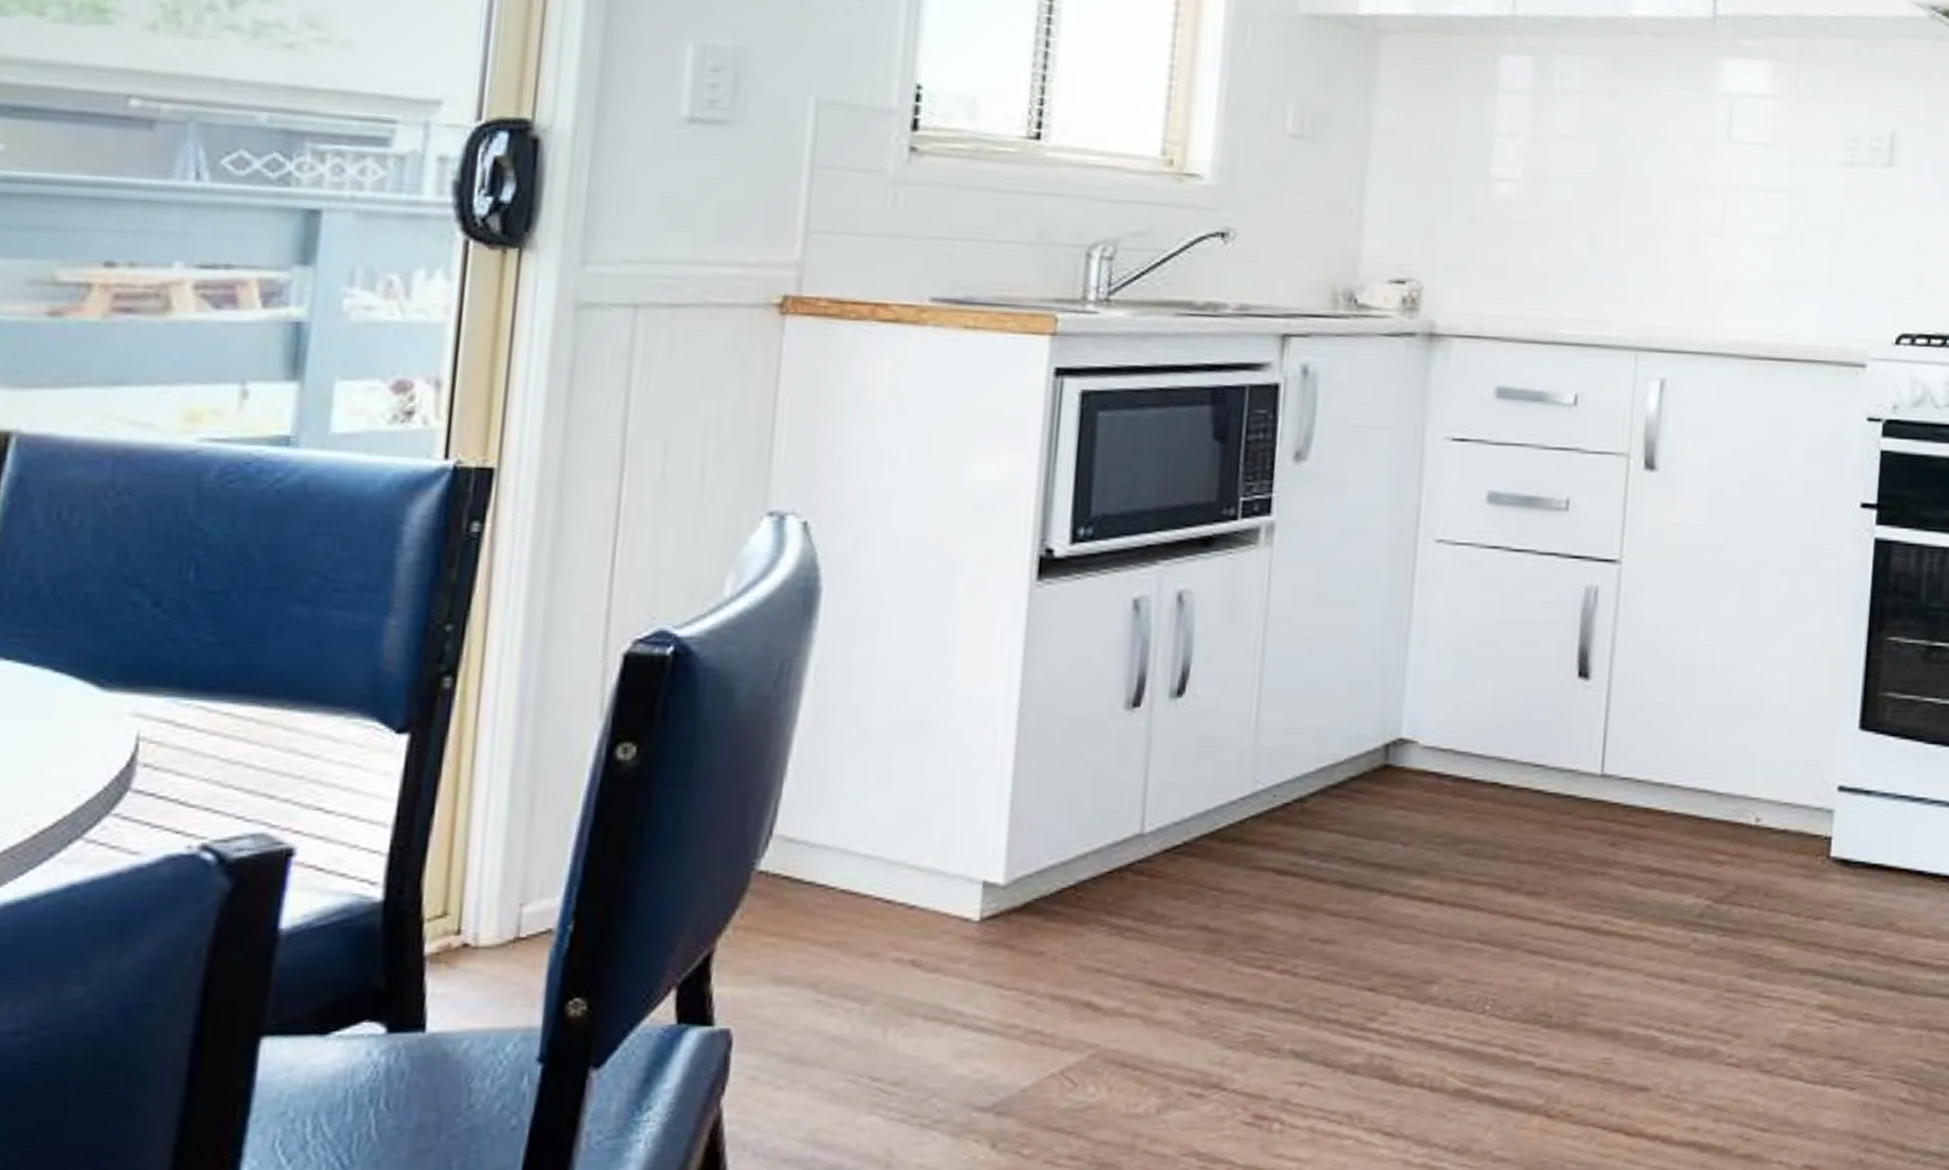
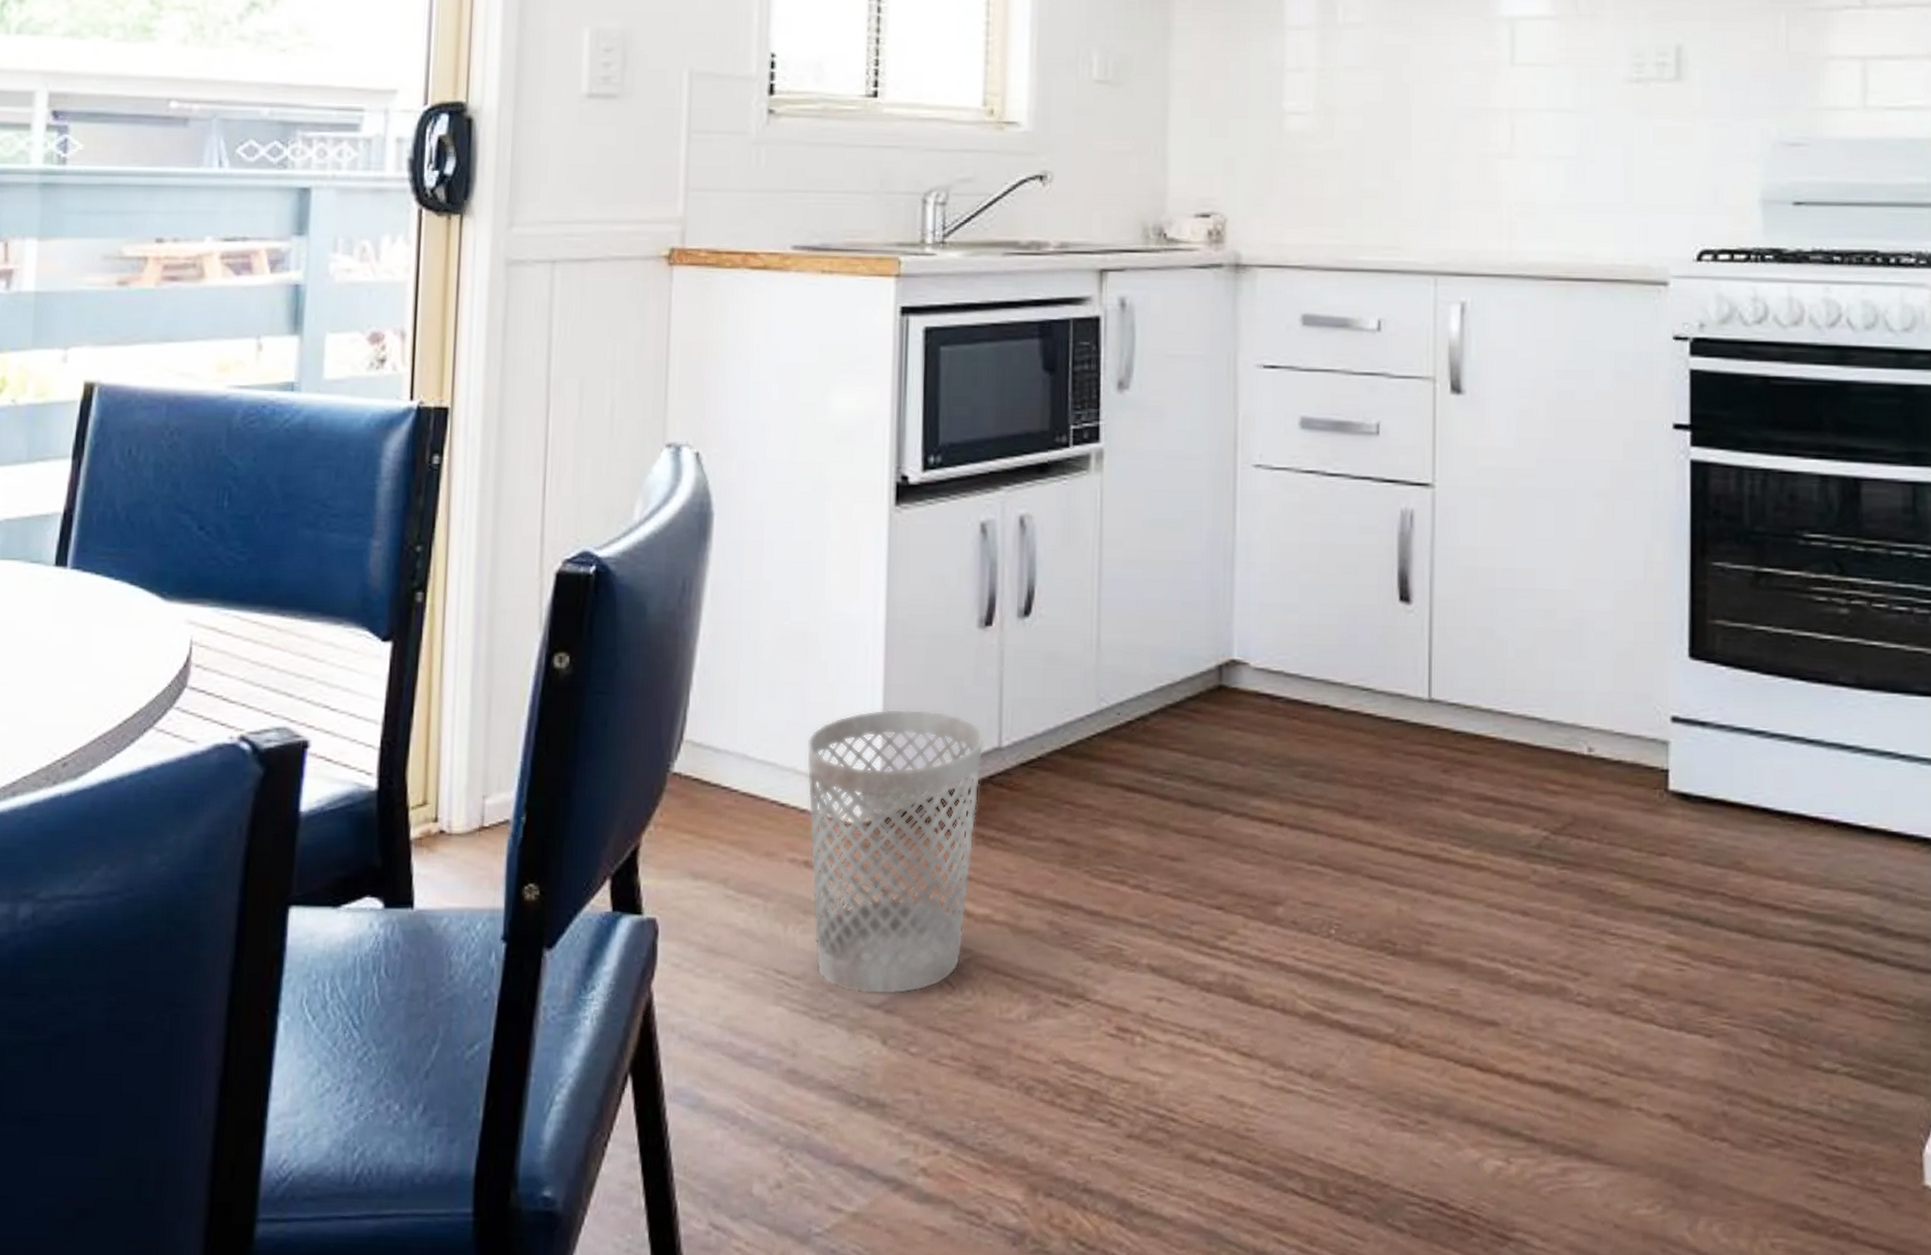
wastebasket: none [918,796,1125,1098] -> present [806,708,984,995]

